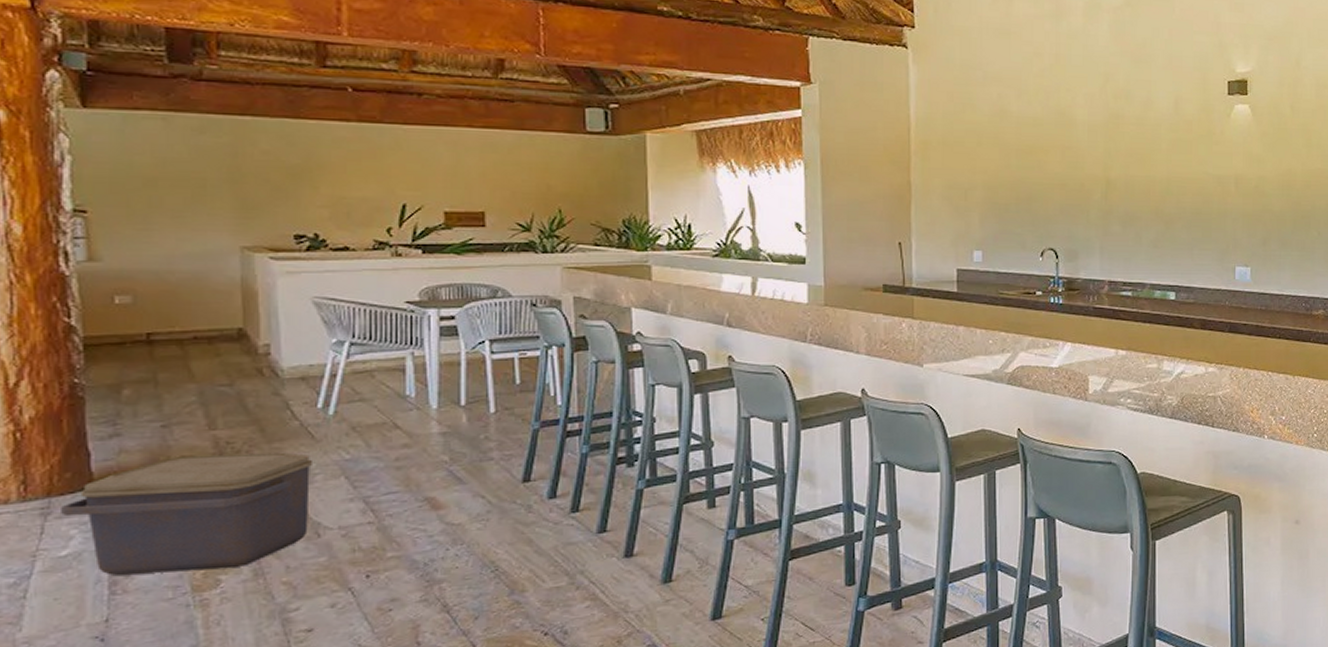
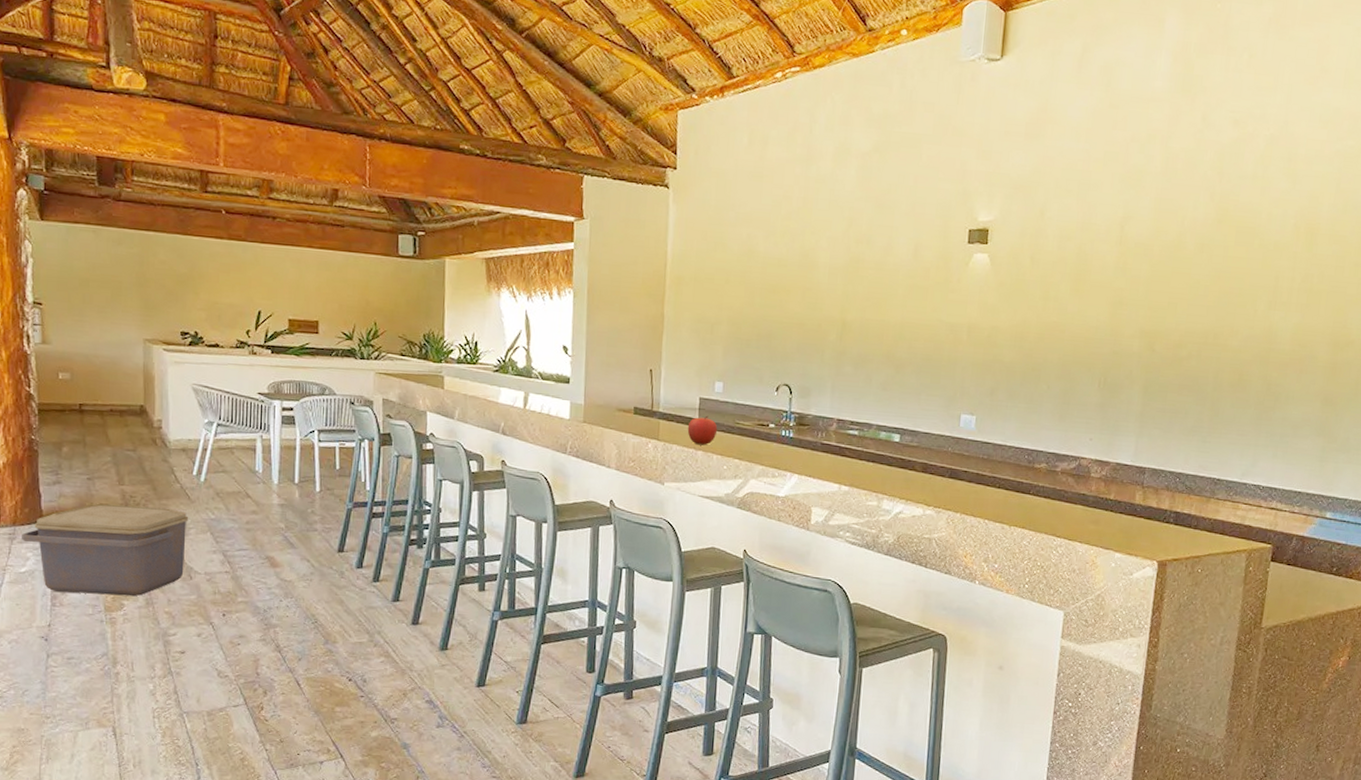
fruit: none [945,287,980,320] -> present [687,415,718,446]

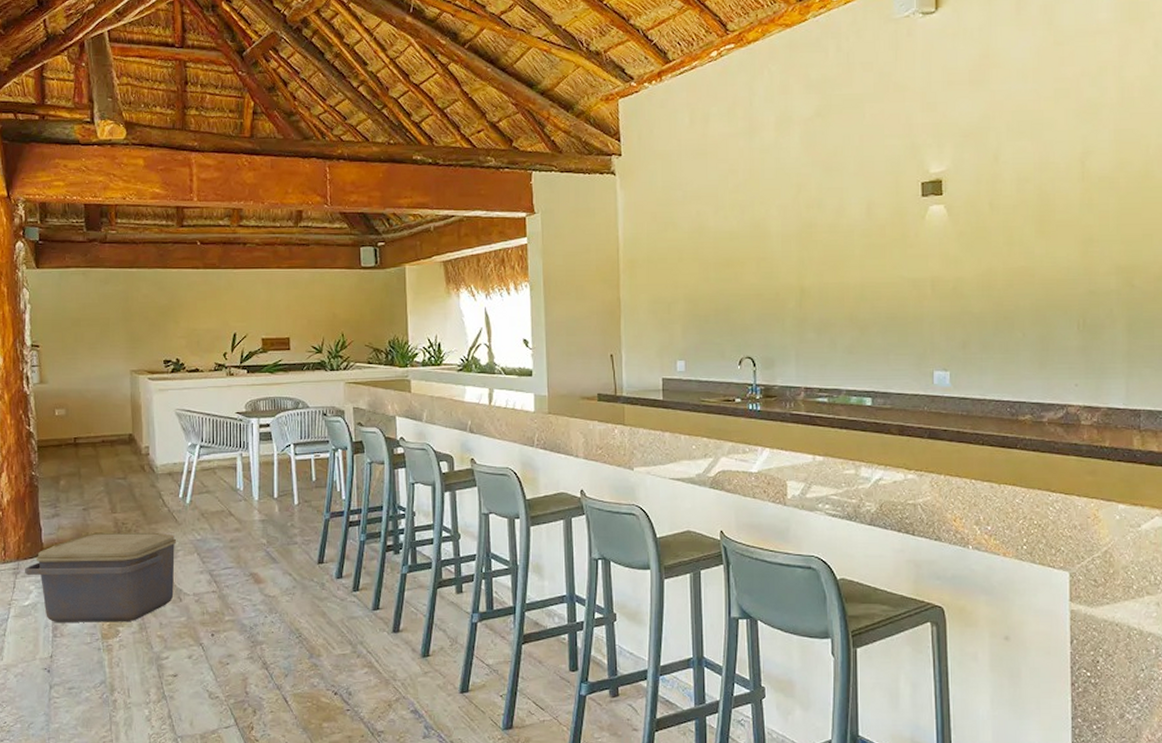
fruit: present [687,415,718,446] -> none [652,396,683,427]

